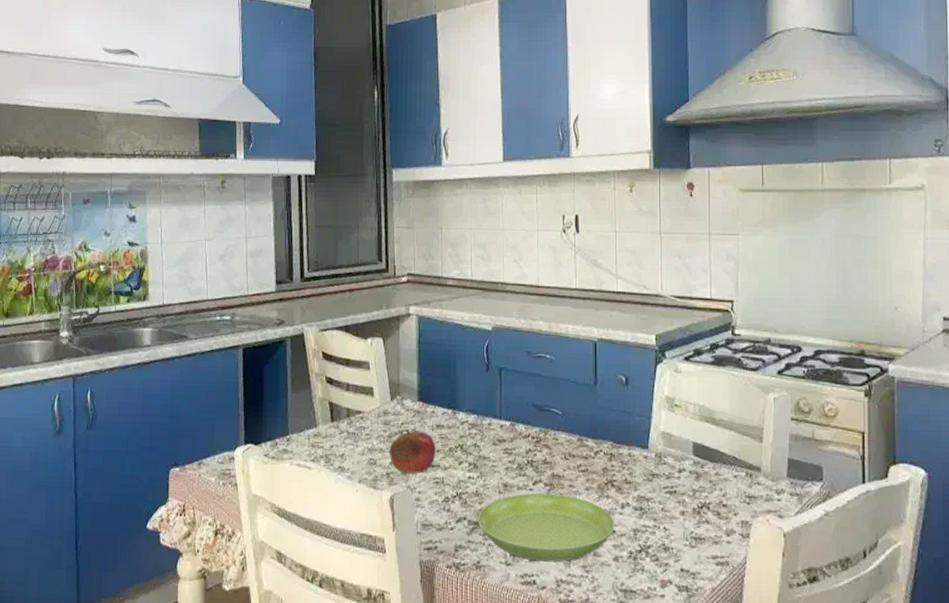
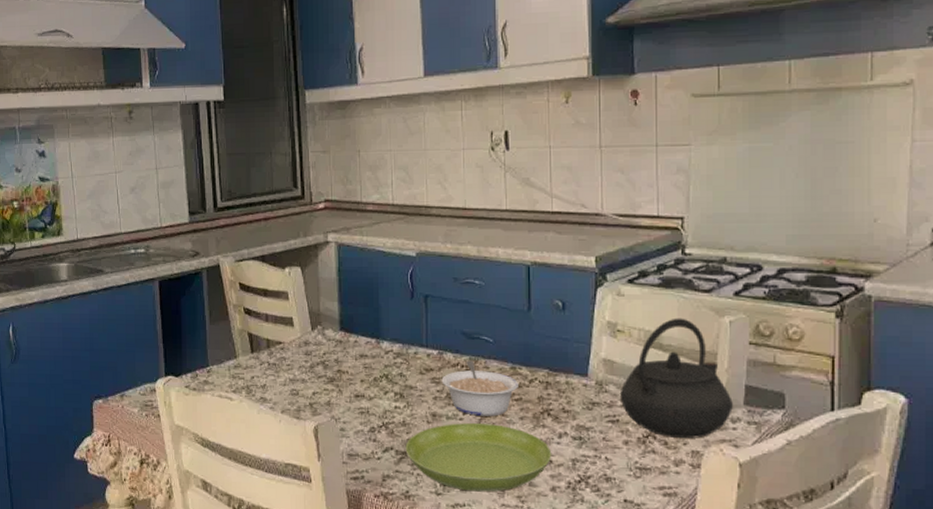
fruit: present [389,429,436,474] -> none [311,359,360,405]
legume: none [513,432,585,487] -> present [441,360,518,416]
kettle: none [677,394,777,509] -> present [619,318,733,439]

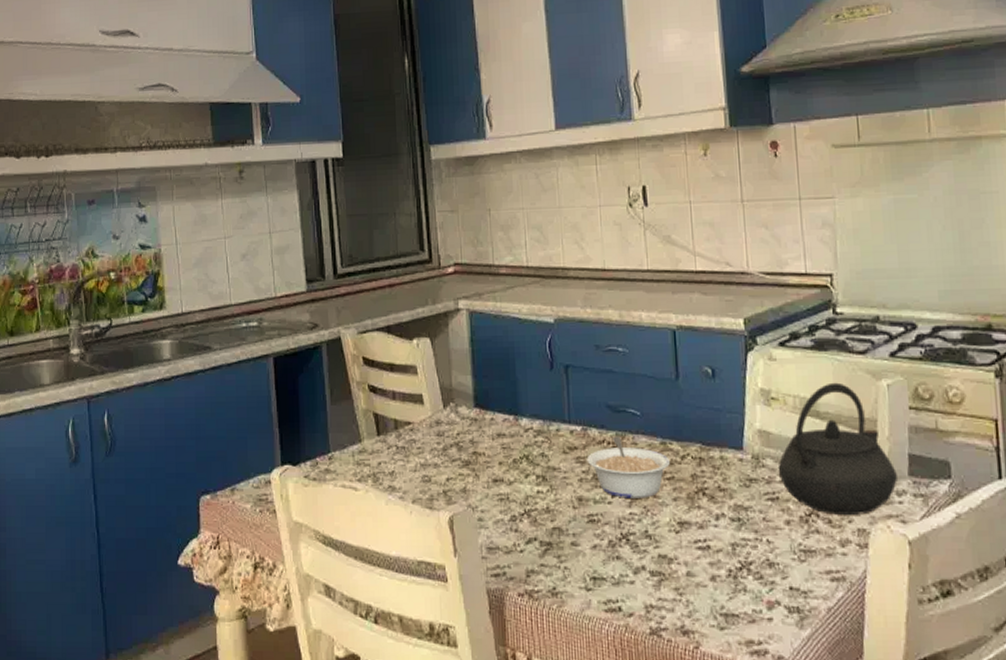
saucer: present [405,422,552,492] -> none [550,506,710,585]

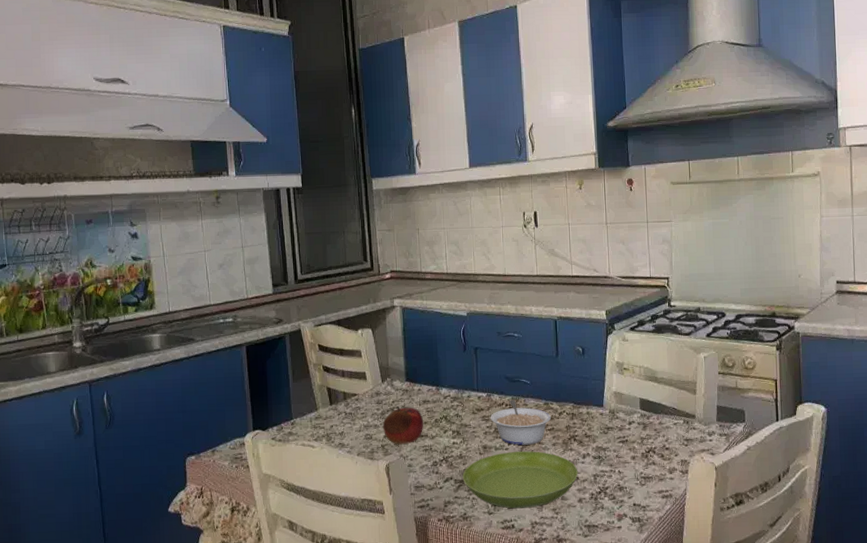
fruit: none [444,440,499,491] -> present [382,406,424,445]
saucer: none [550,506,710,585] -> present [462,451,578,509]
kettle: present [777,382,897,515] -> none [627,356,709,451]

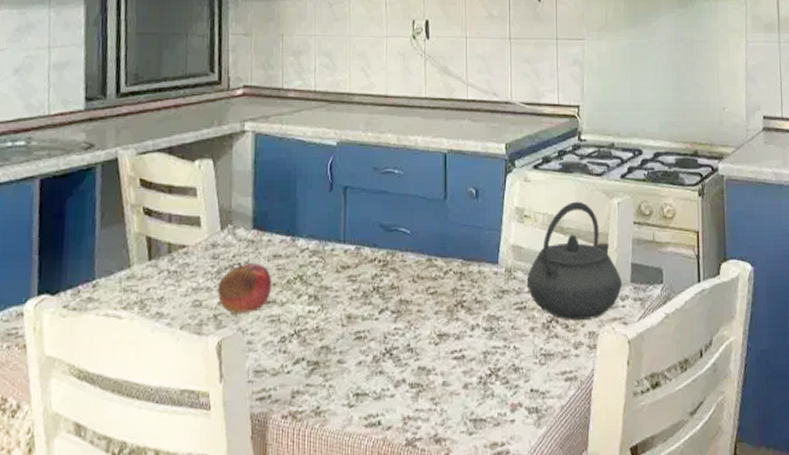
saucer: present [462,451,578,509] -> none [318,321,465,399]
legume: present [490,400,551,445] -> none [358,254,434,314]
kettle: none [627,356,709,451] -> present [526,201,622,320]

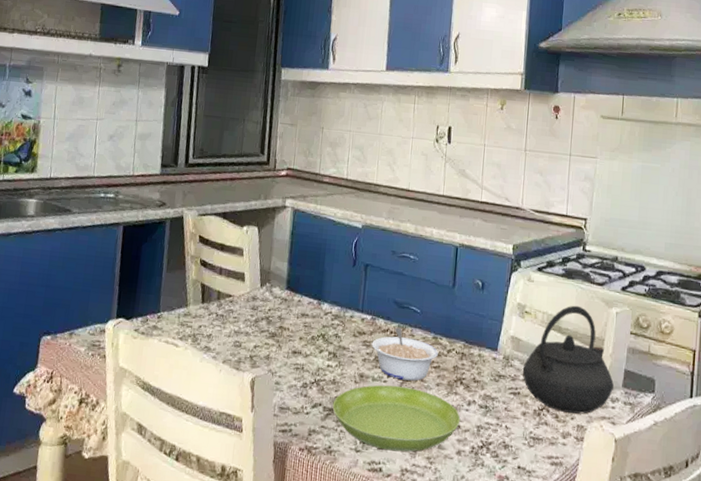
fruit: present [217,262,272,315] -> none [254,316,300,359]
saucer: none [318,321,465,399] -> present [332,384,461,452]
legume: none [358,254,434,314] -> present [371,327,438,381]

